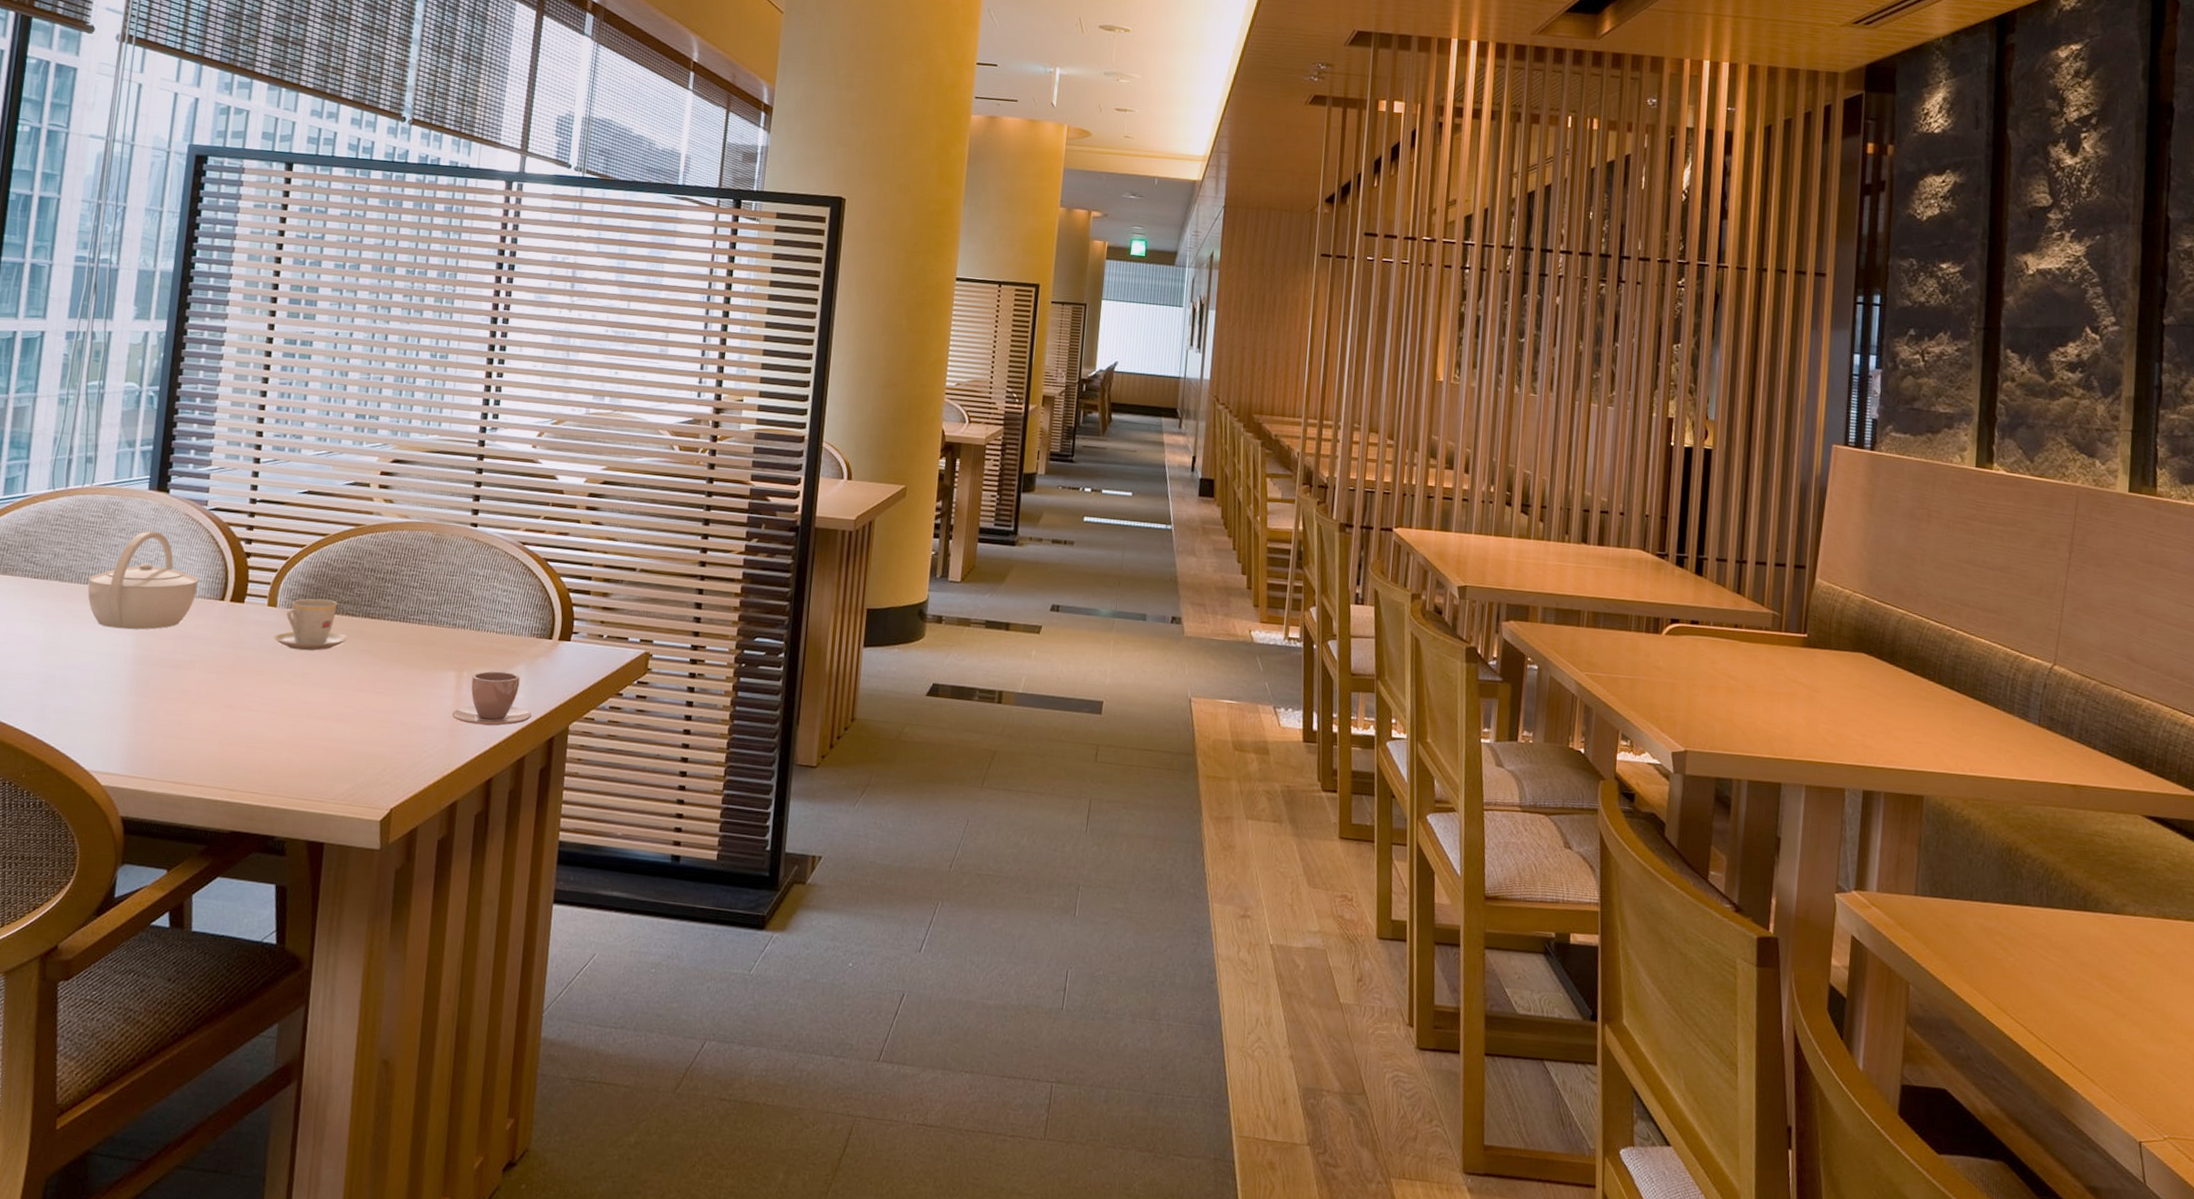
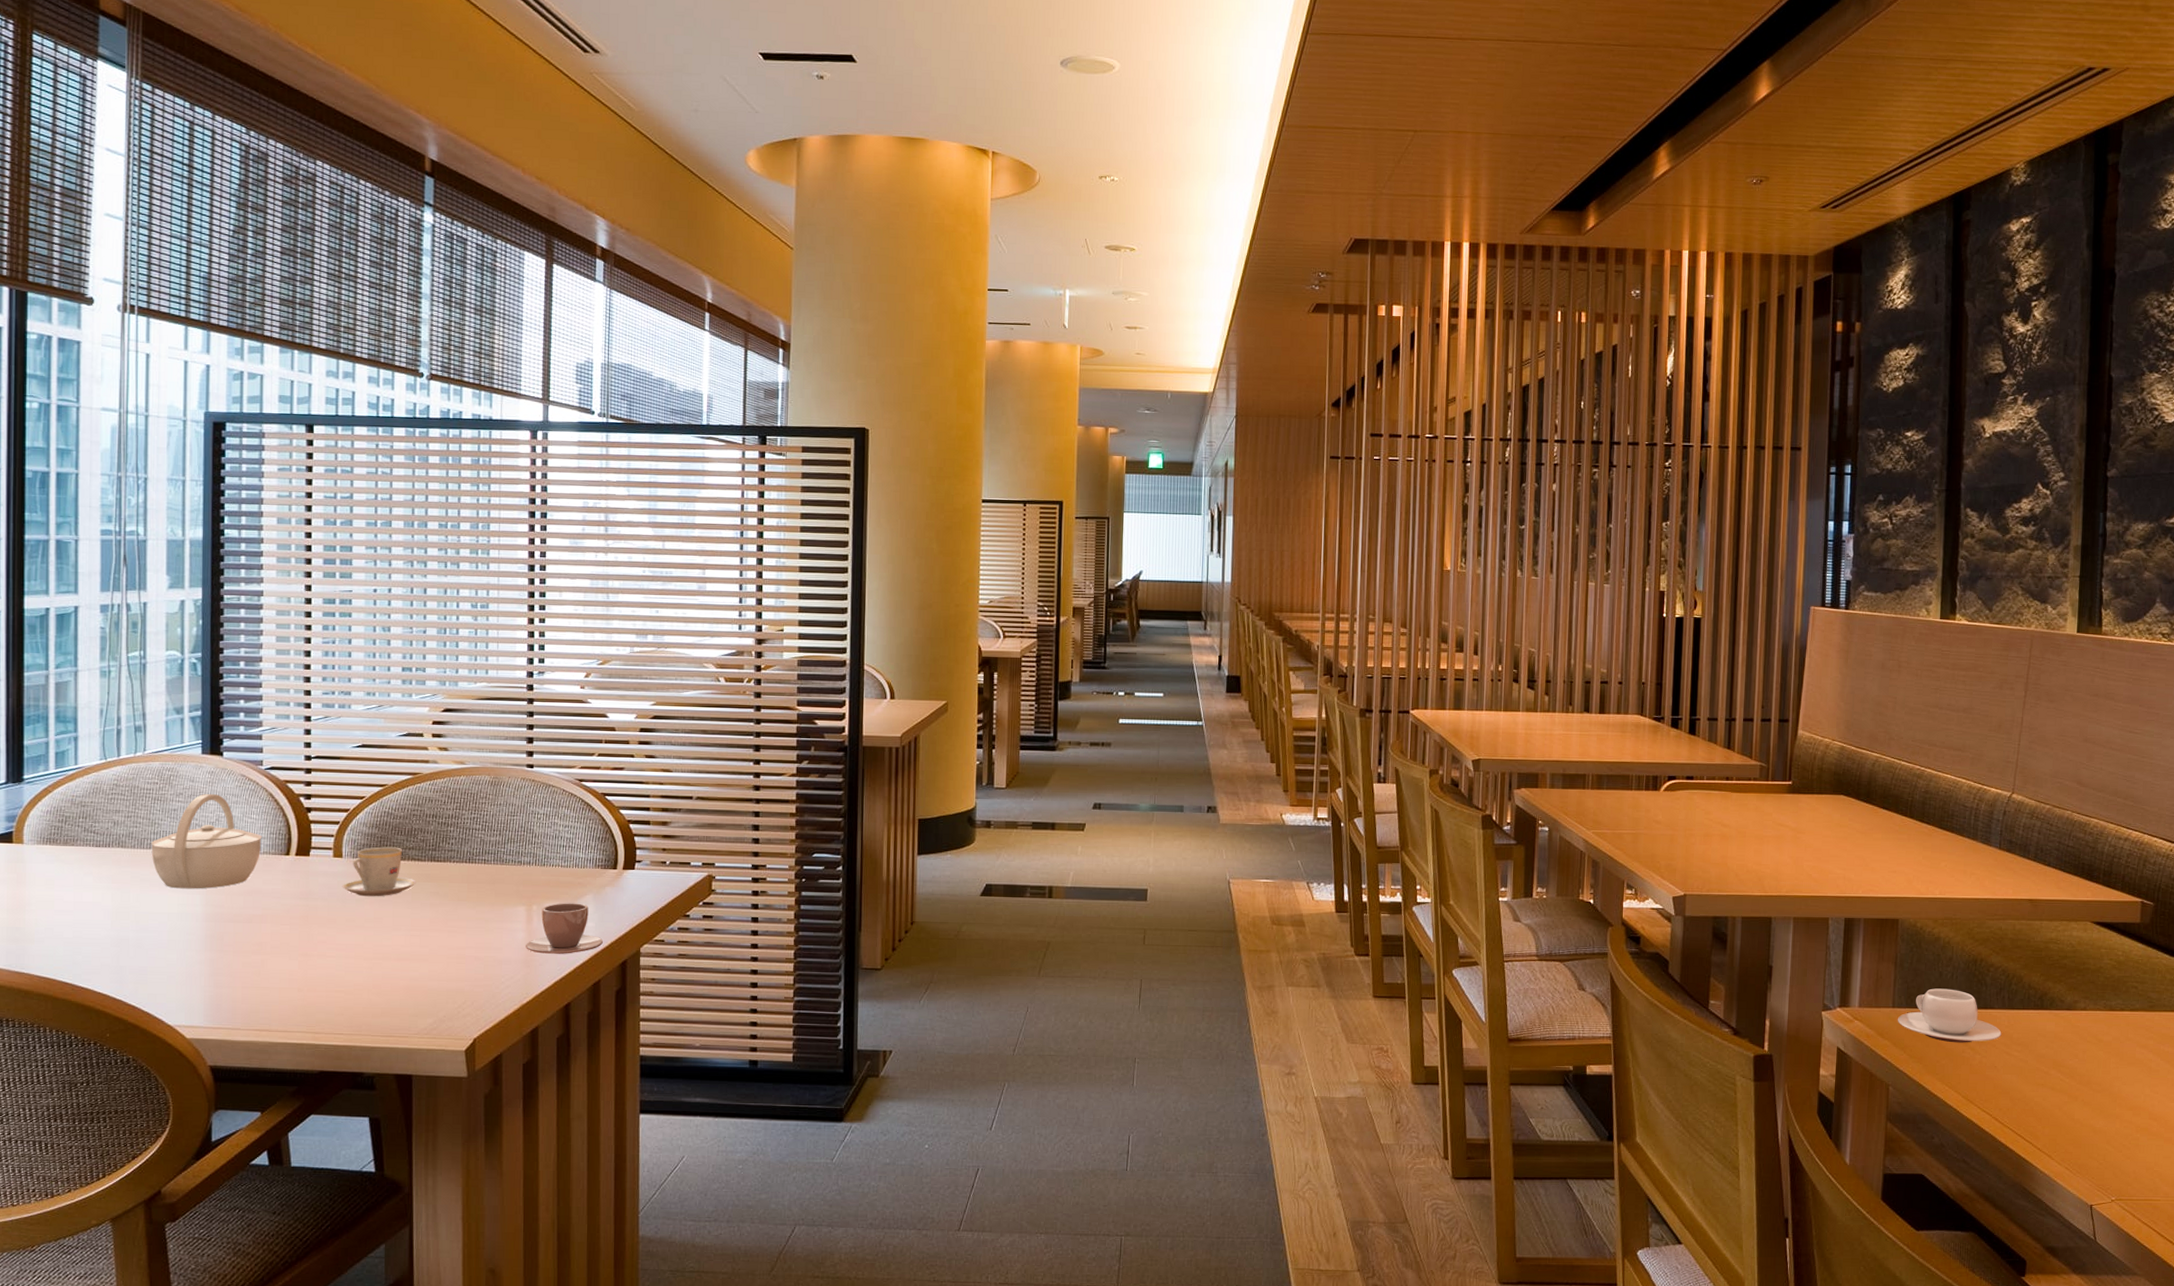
teacup: none [1920,877,2039,943] -> present [1897,988,2002,1043]

